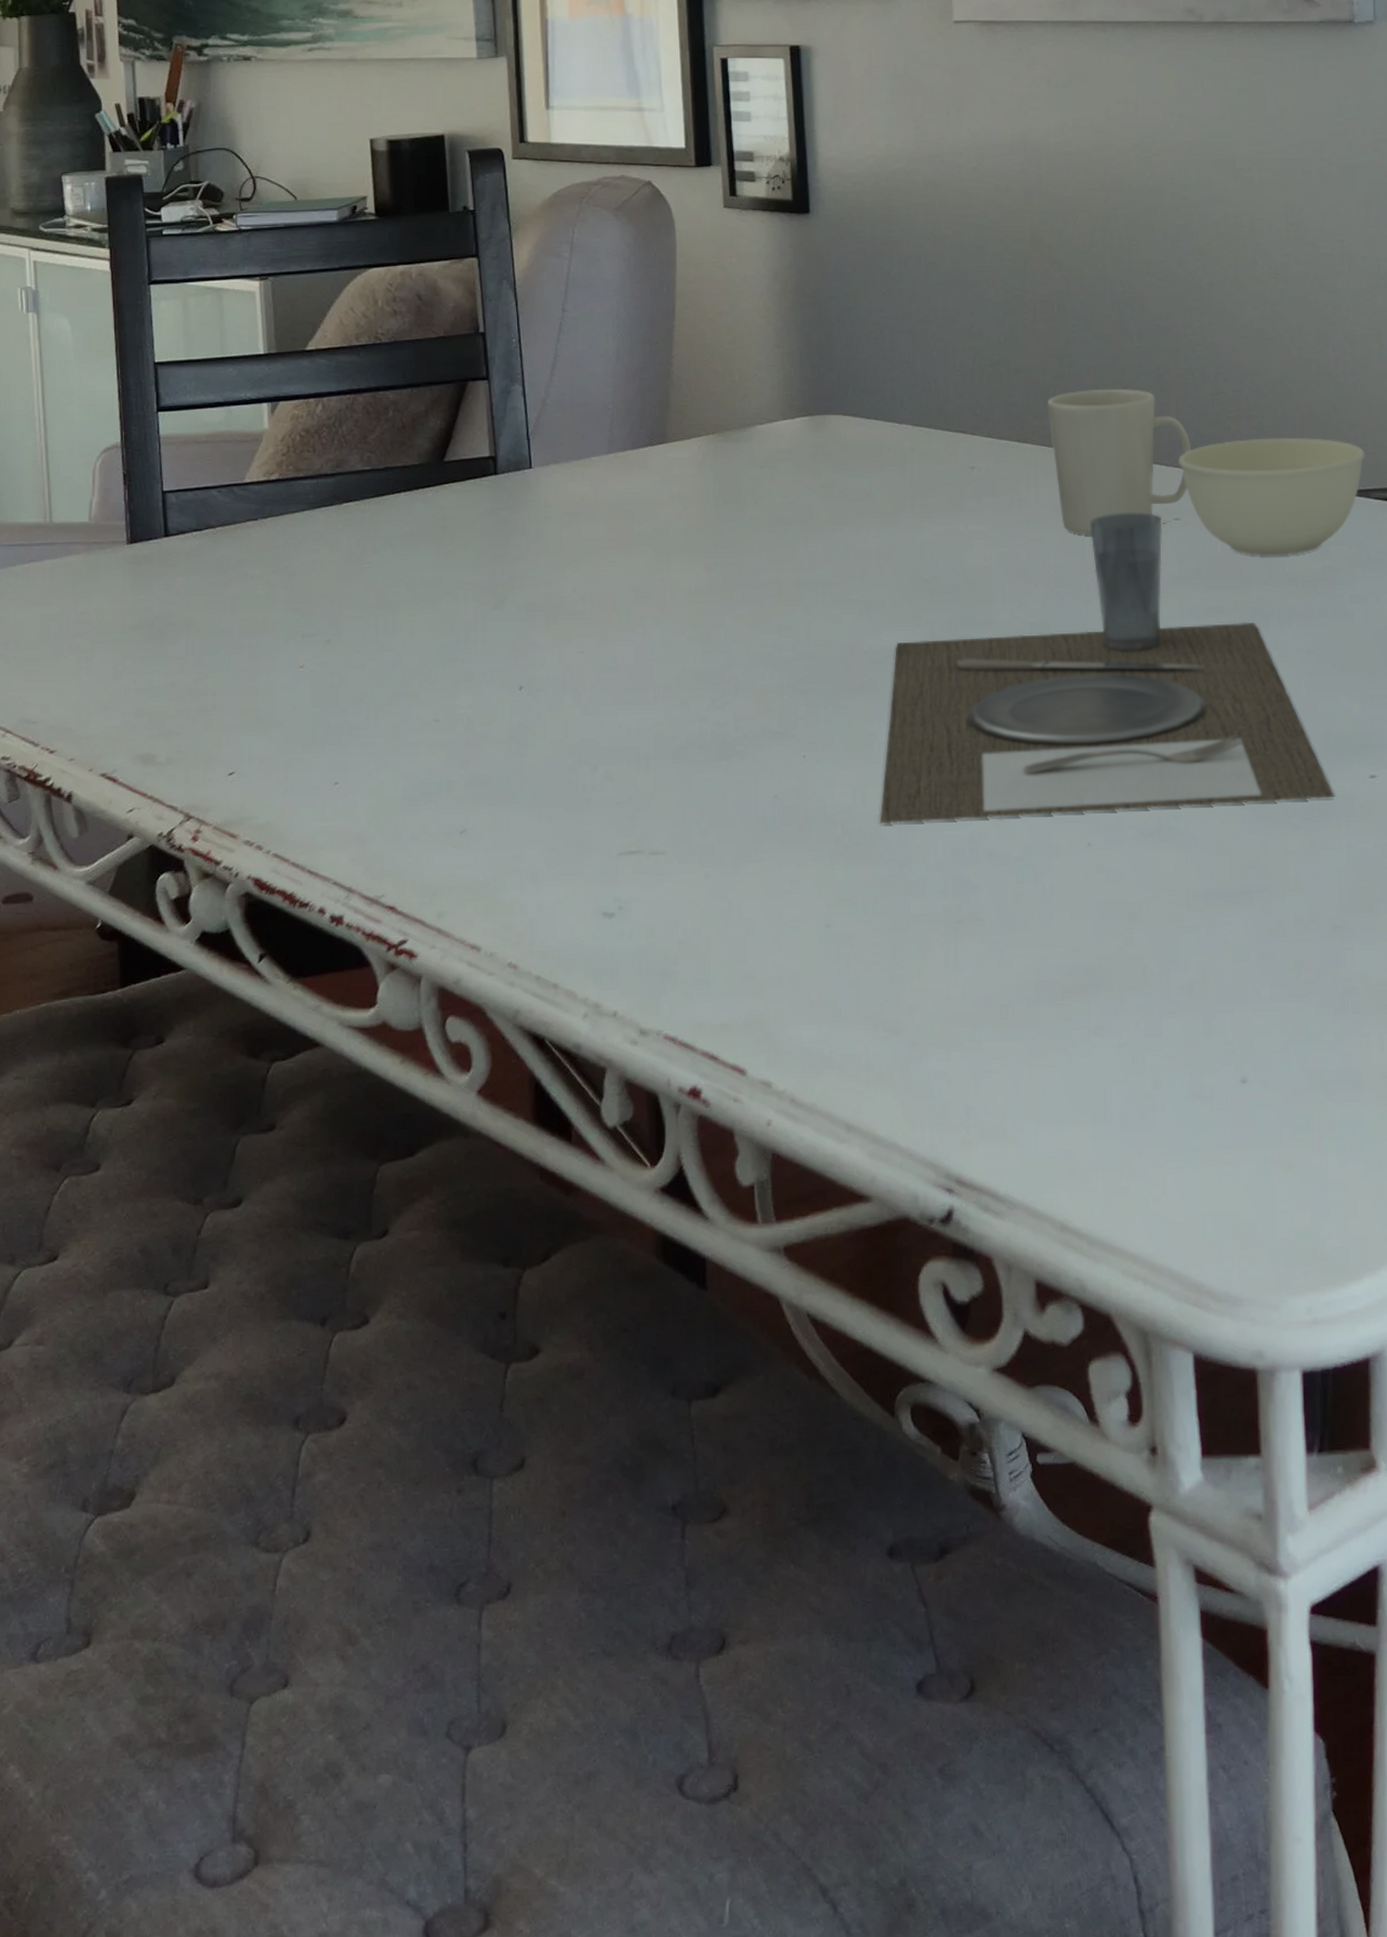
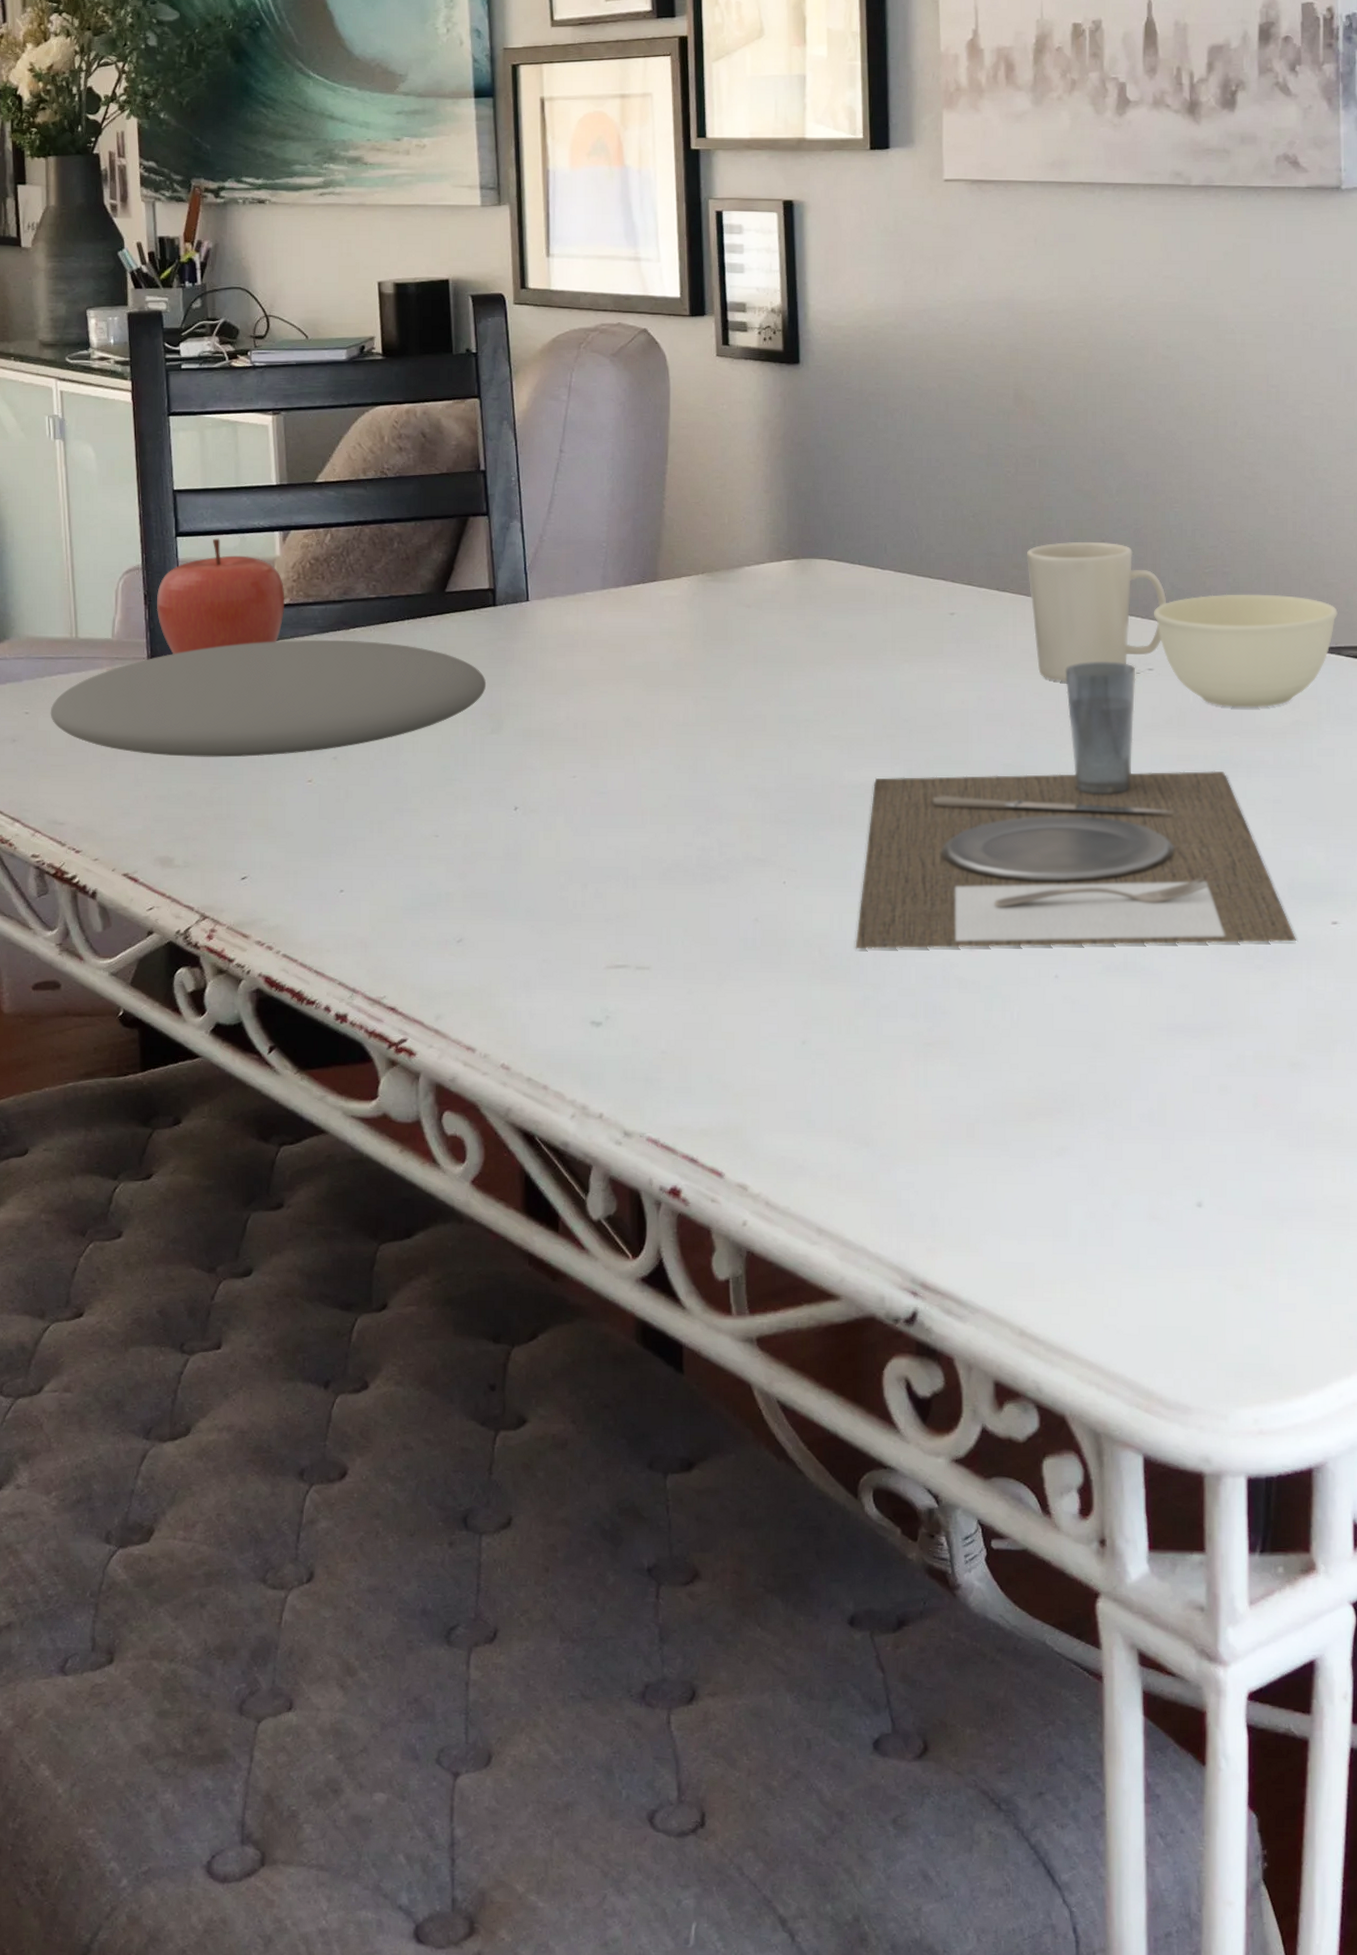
placemat: none [22,515,488,646] -> present [50,639,487,757]
fruit: none [137,412,274,537] -> present [157,538,285,655]

